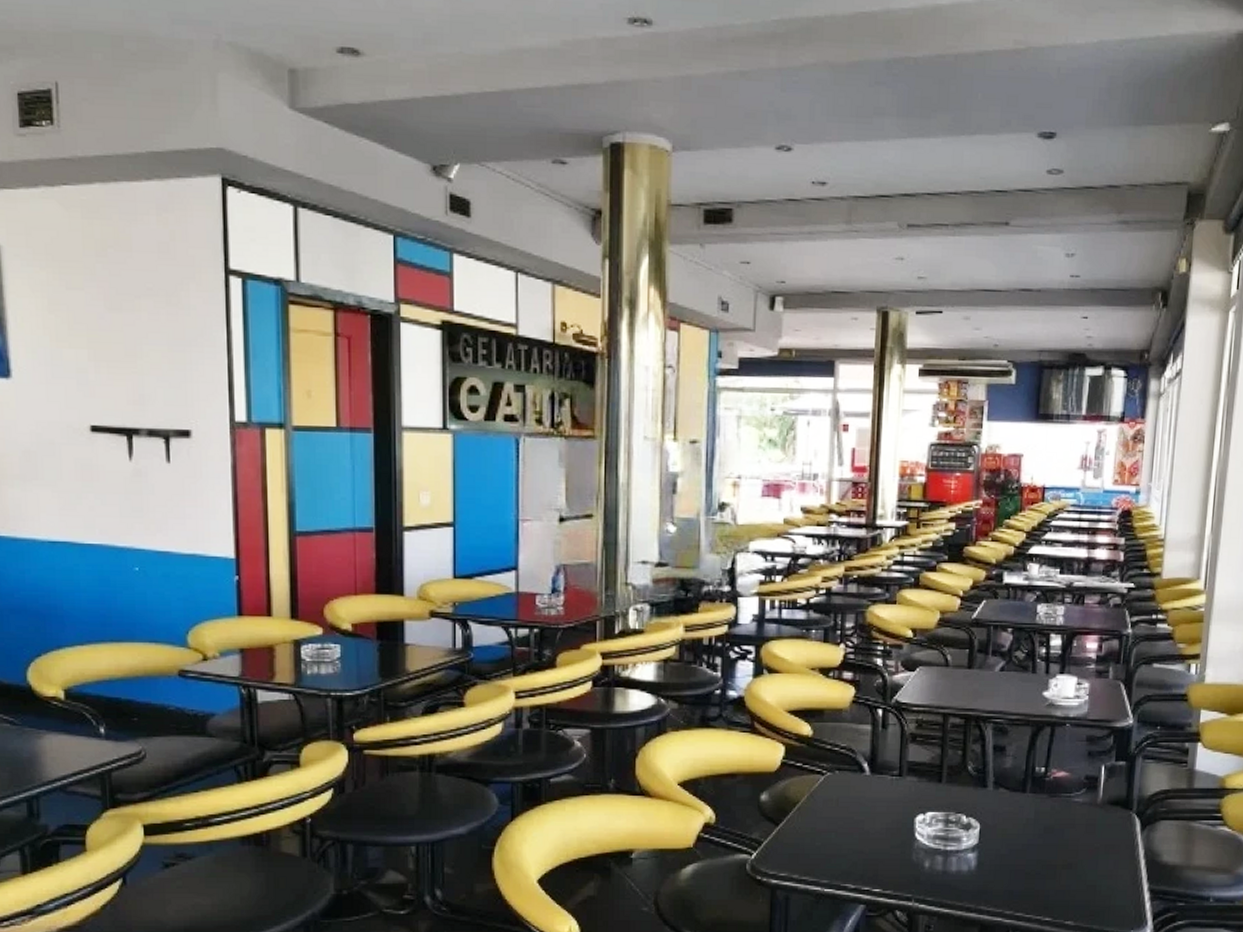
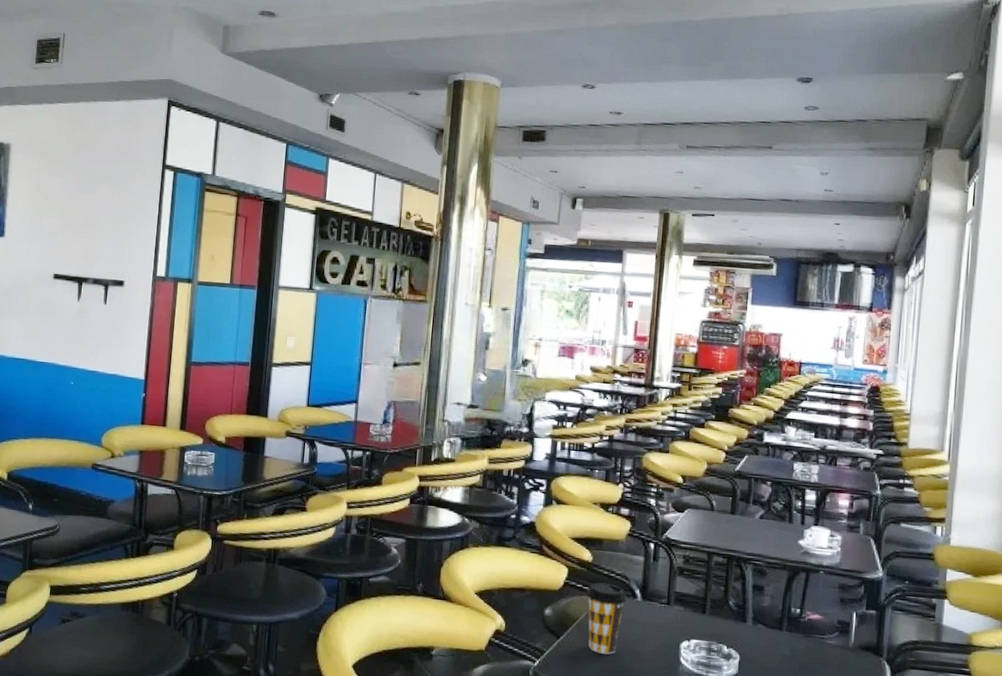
coffee cup: none [807,759,853,838] -> present [586,582,627,655]

